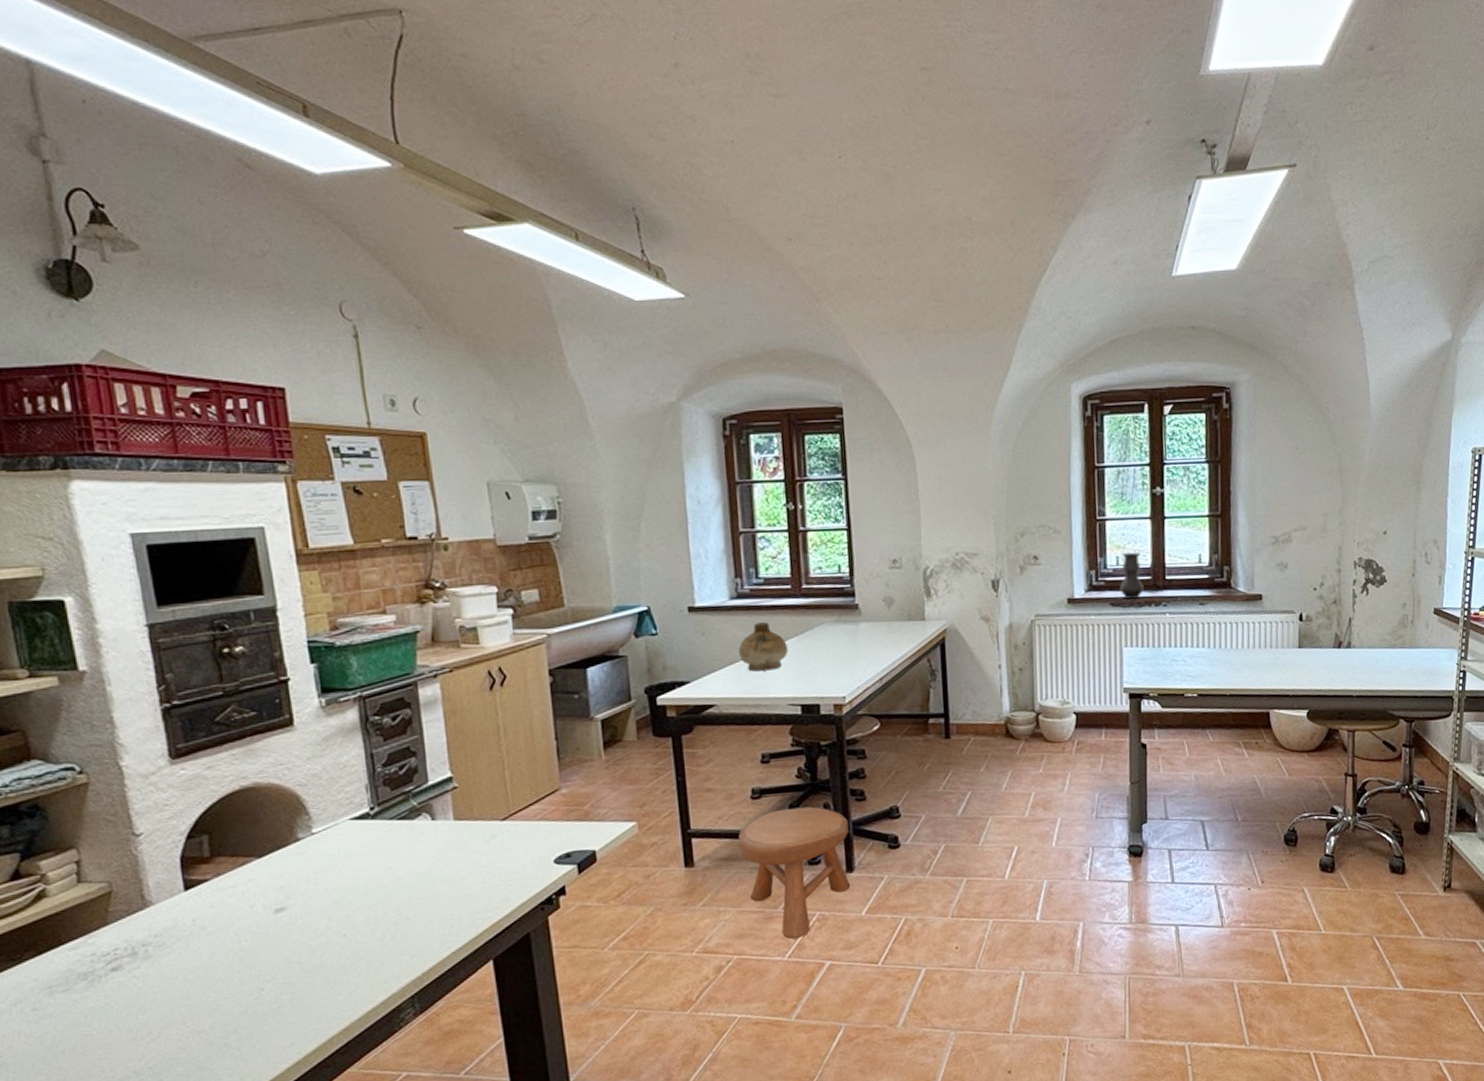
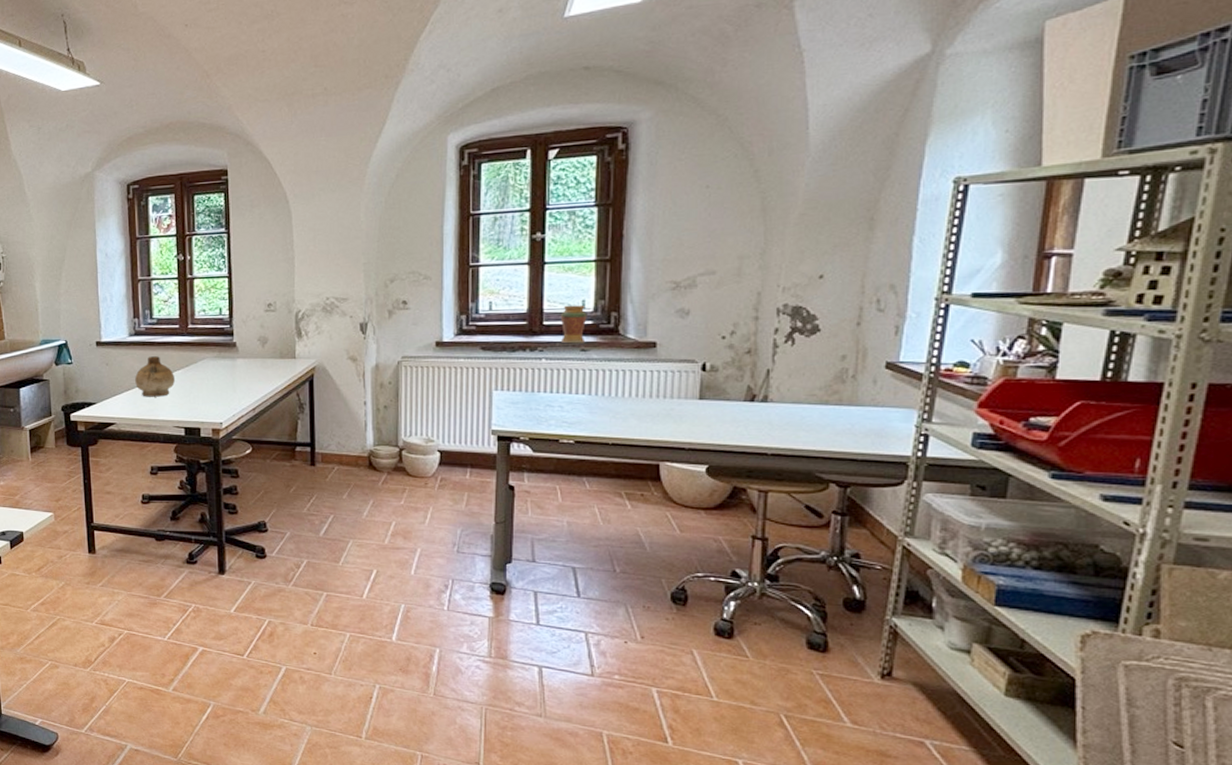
stool: present [738,806,850,939] -> none [130,514,222,623]
vase: present [1119,552,1144,599] -> none [491,297,518,344]
decorative vase: none [1180,559,1204,598] -> present [560,305,587,344]

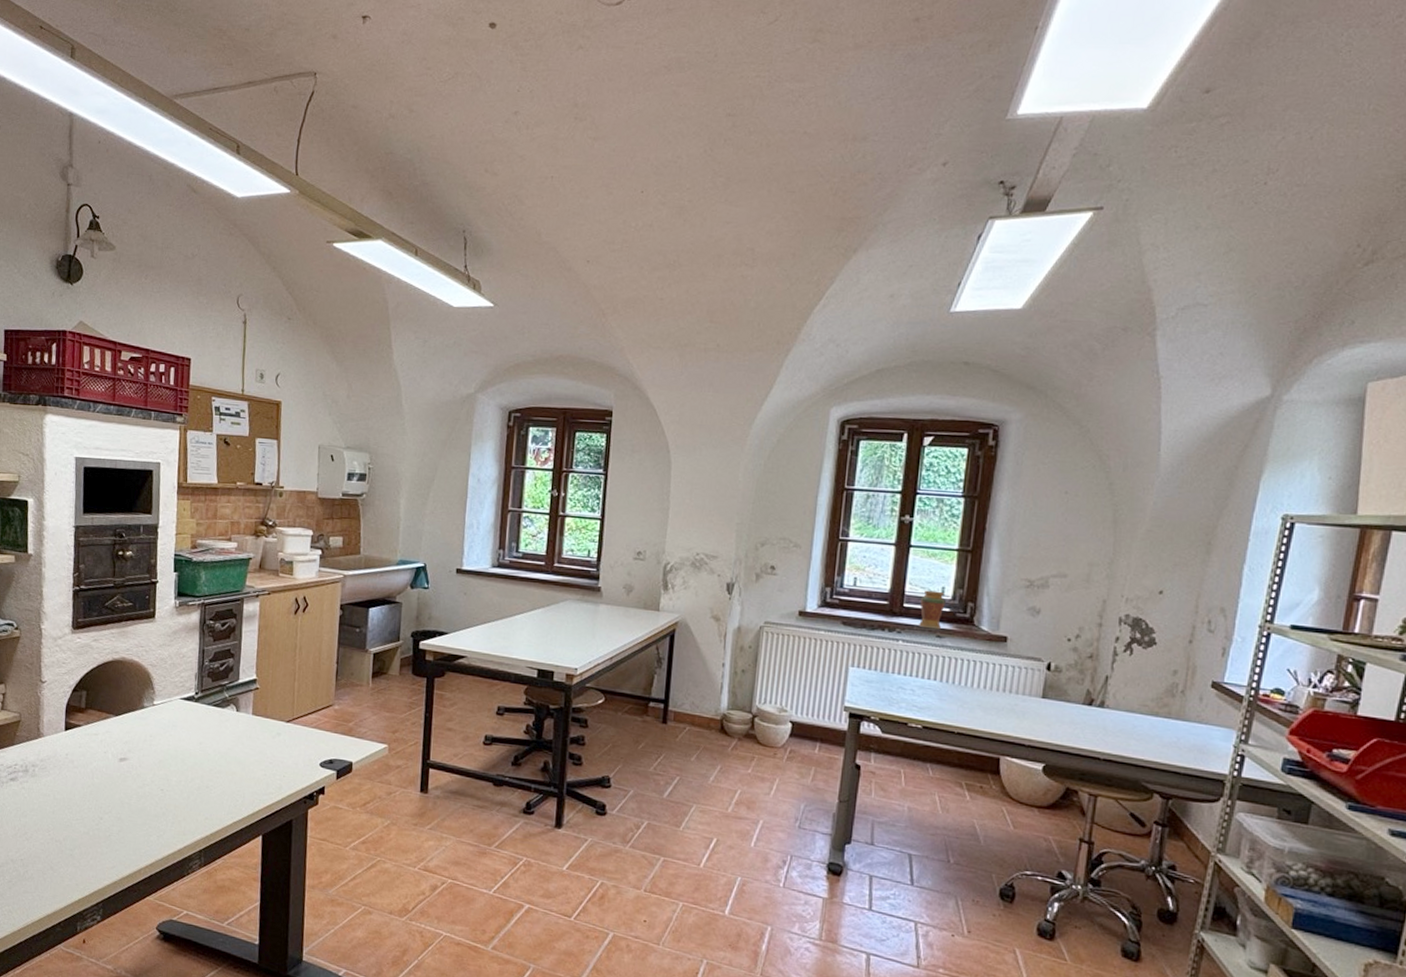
ceramic jug: present [135,356,175,397] -> none [492,591,534,635]

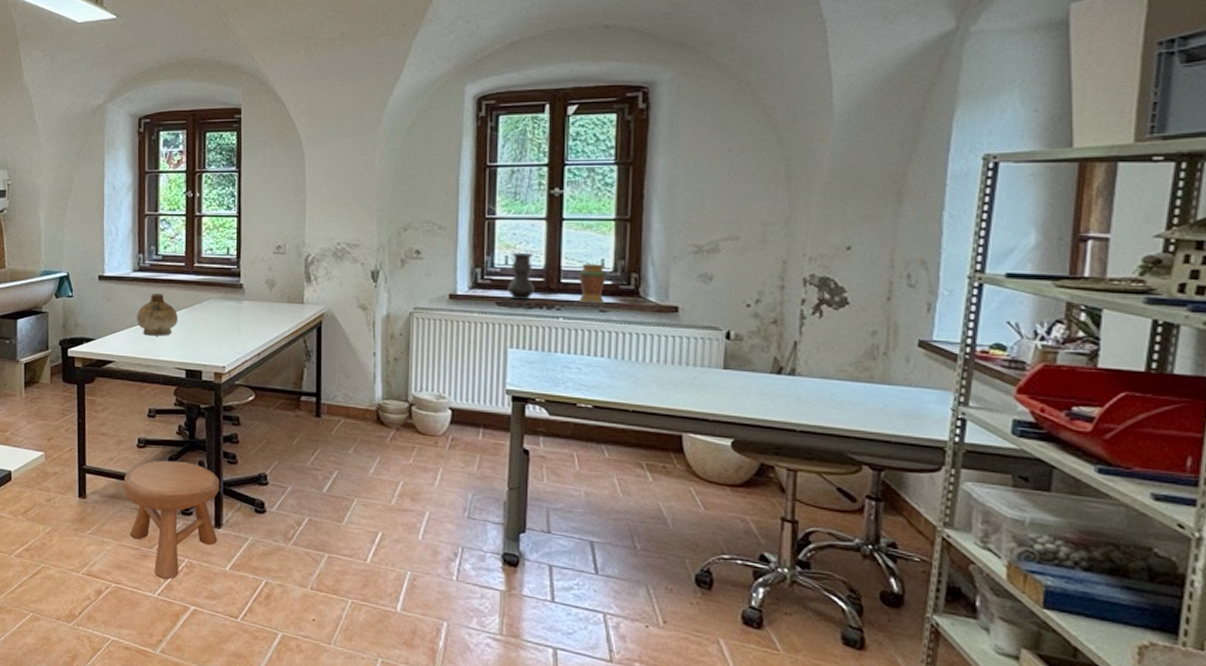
stool: none [466,758,563,877] -> present [123,460,220,579]
ceramic jug: none [492,591,534,635] -> present [137,294,178,336]
vase: none [853,574,882,621] -> present [507,252,535,300]

